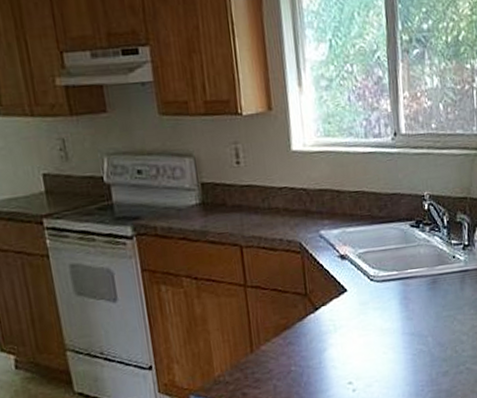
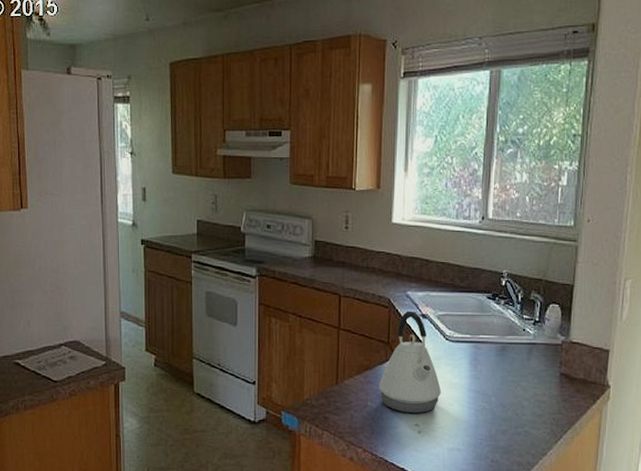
kettle: none [301,252,373,372] -> present [379,311,441,413]

